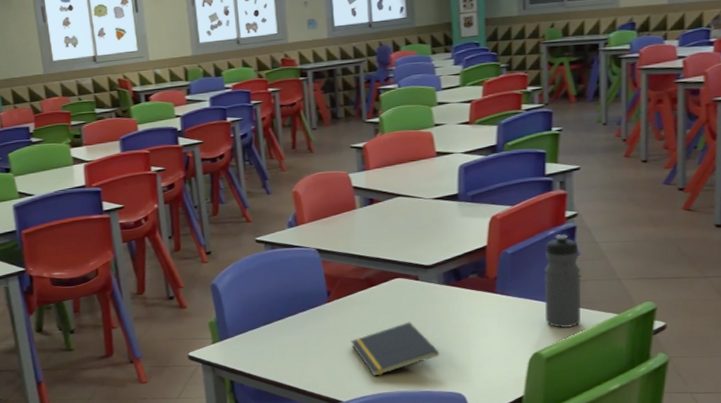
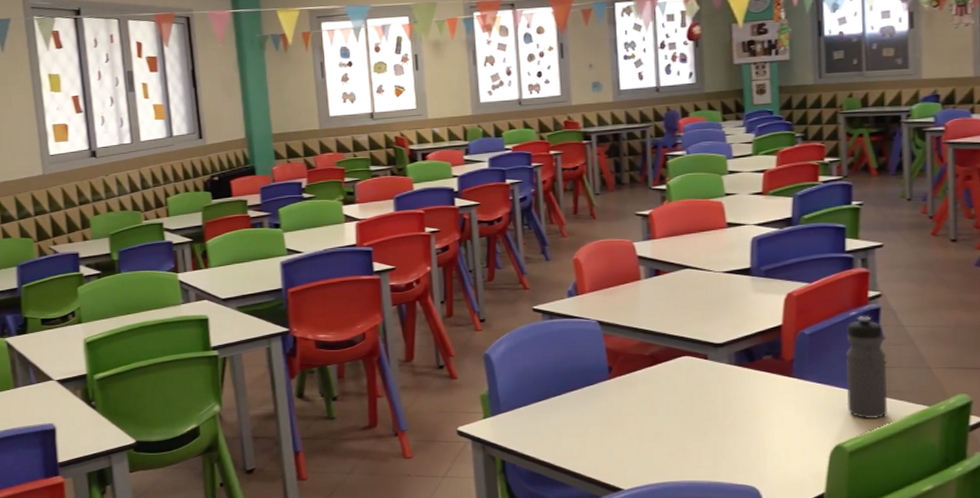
notepad: present [351,322,441,377] -> none [633,404,732,463]

